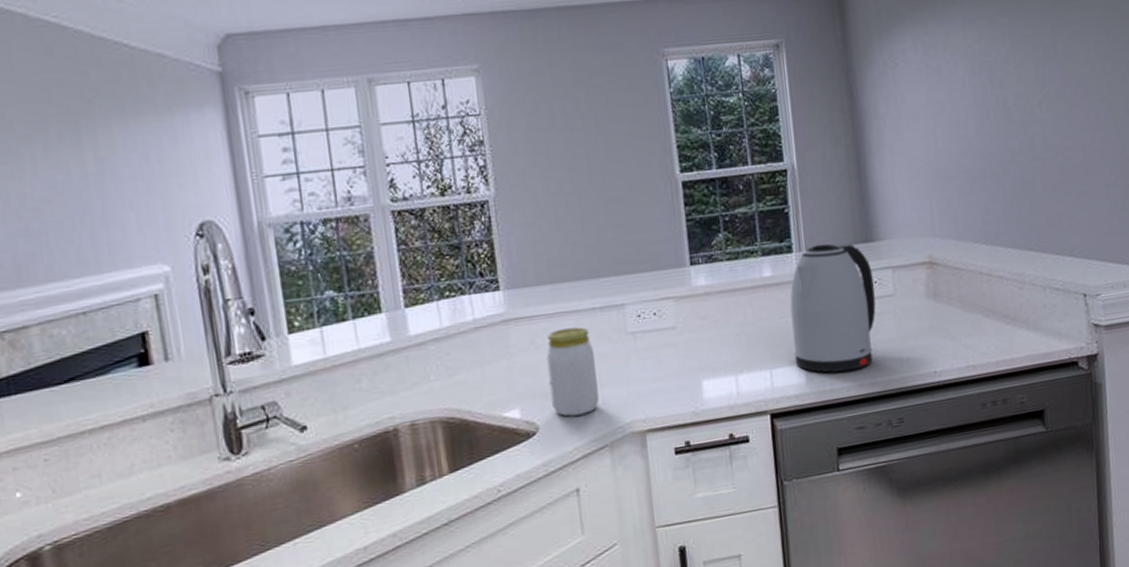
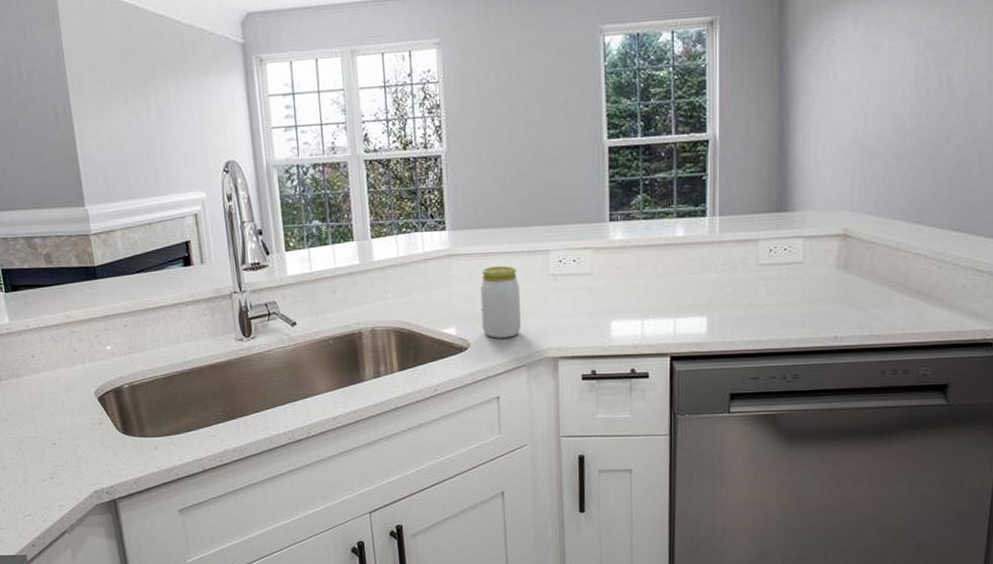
kettle: present [790,243,876,373] -> none [698,210,783,328]

